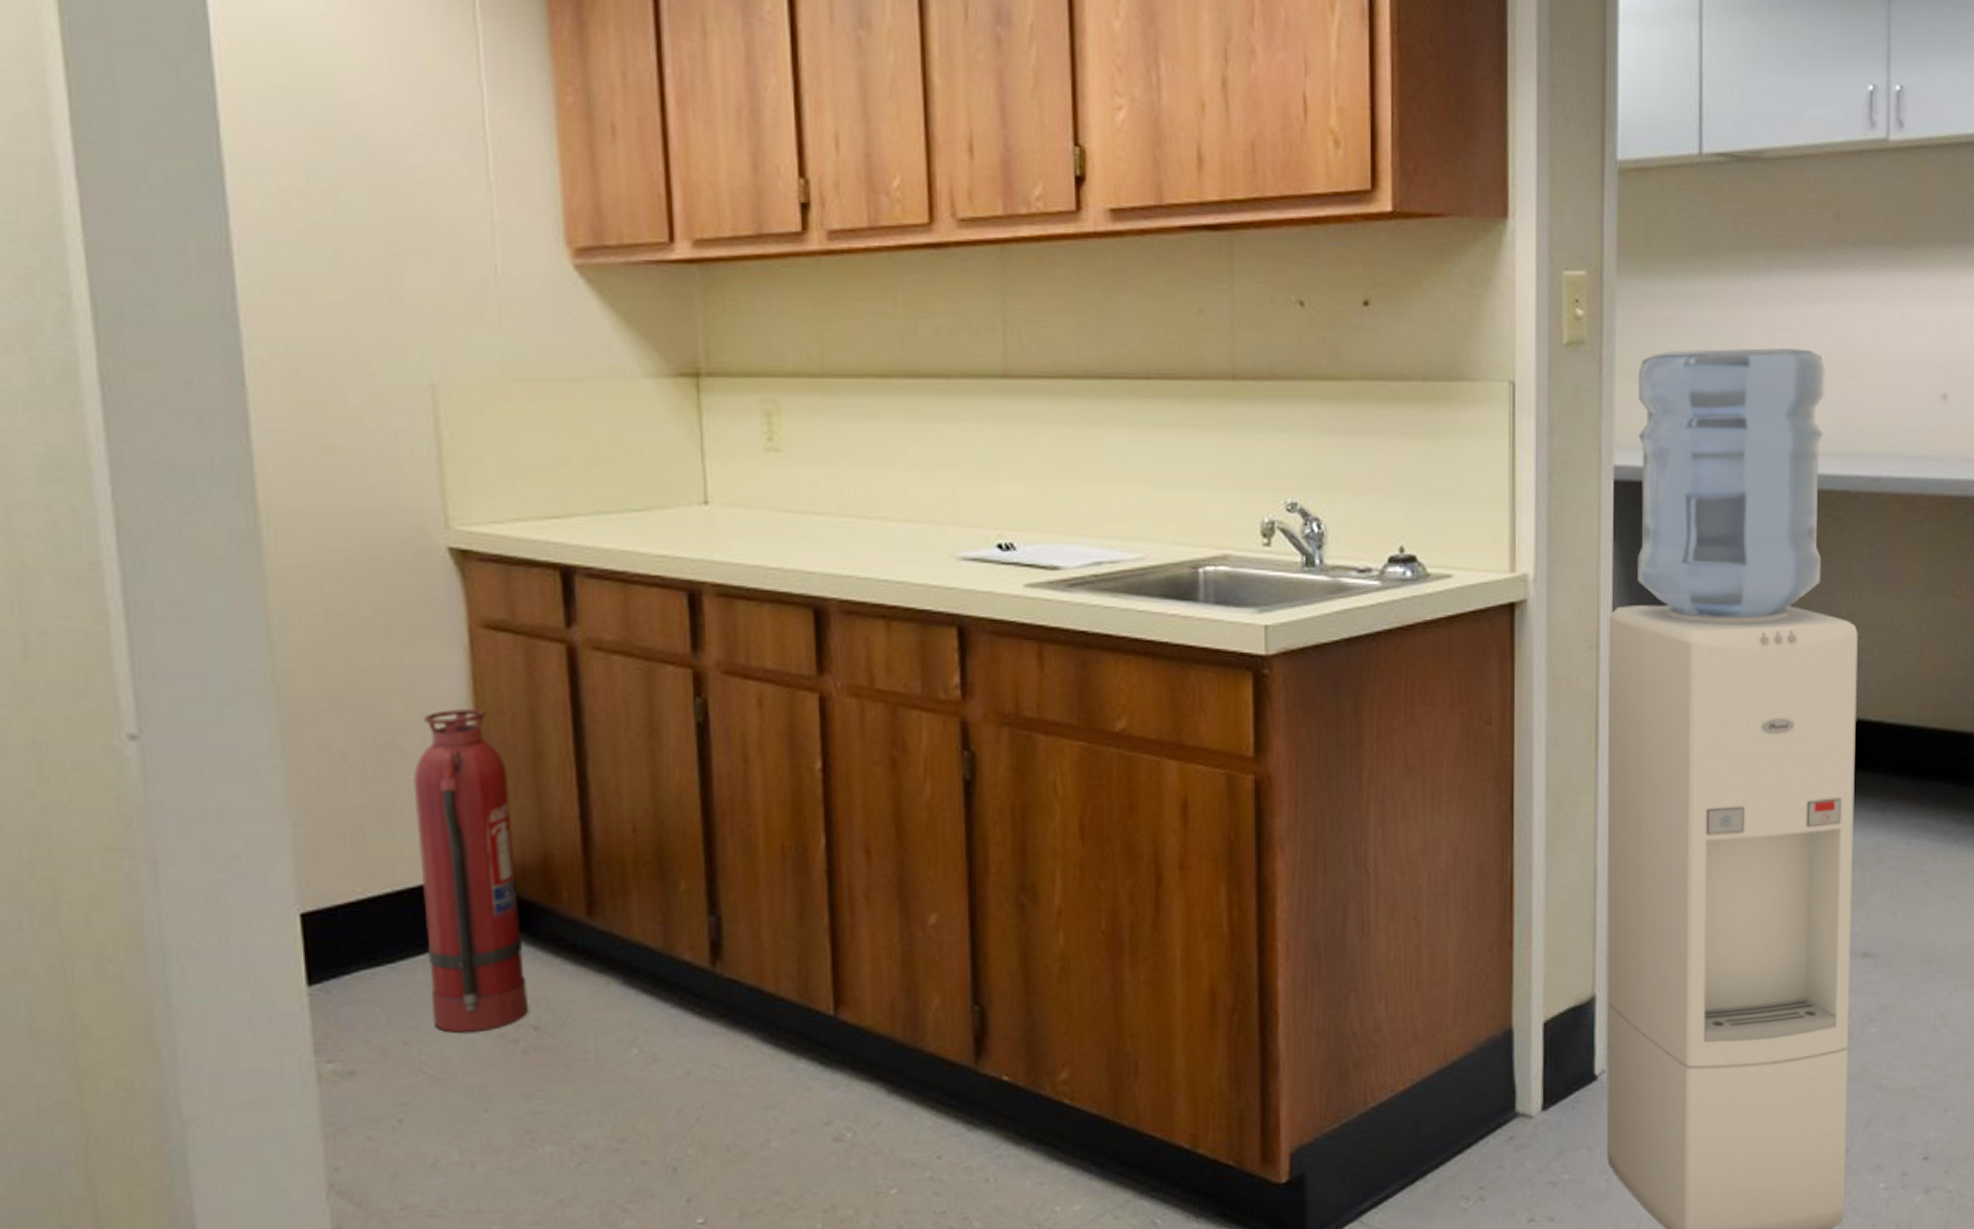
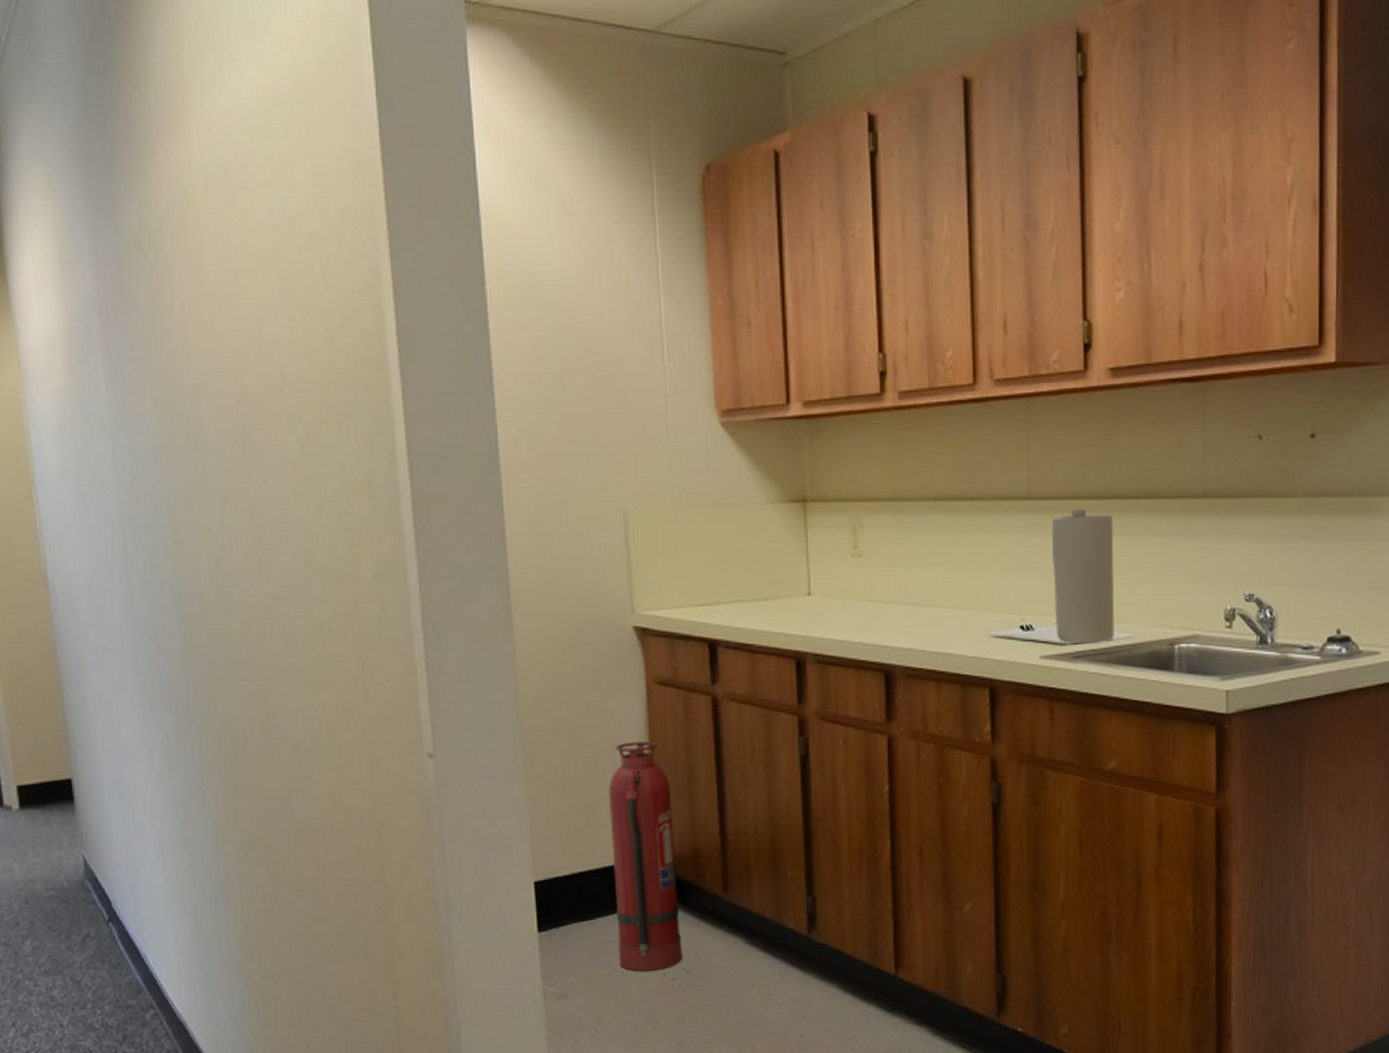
paper towel holder: none [1036,391,1121,567] -> present [1051,509,1115,643]

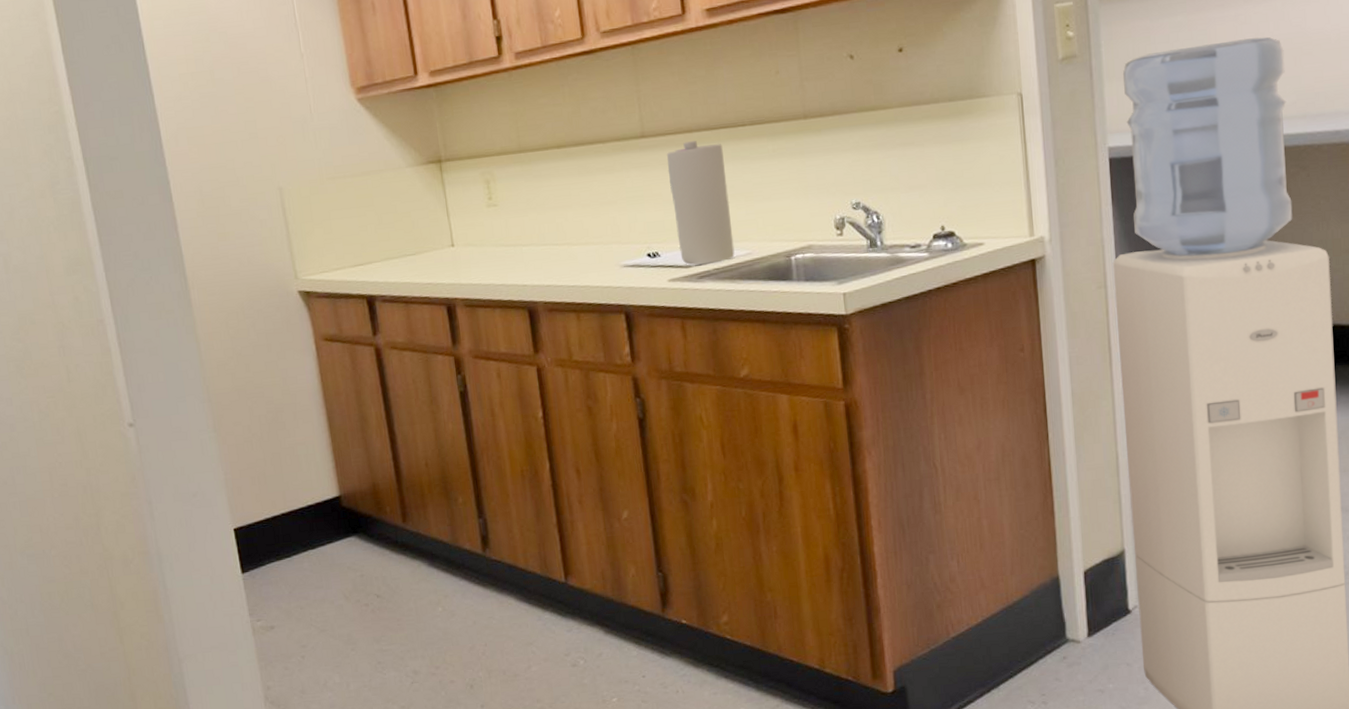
fire extinguisher: present [608,740,682,971] -> none [291,392,372,600]

